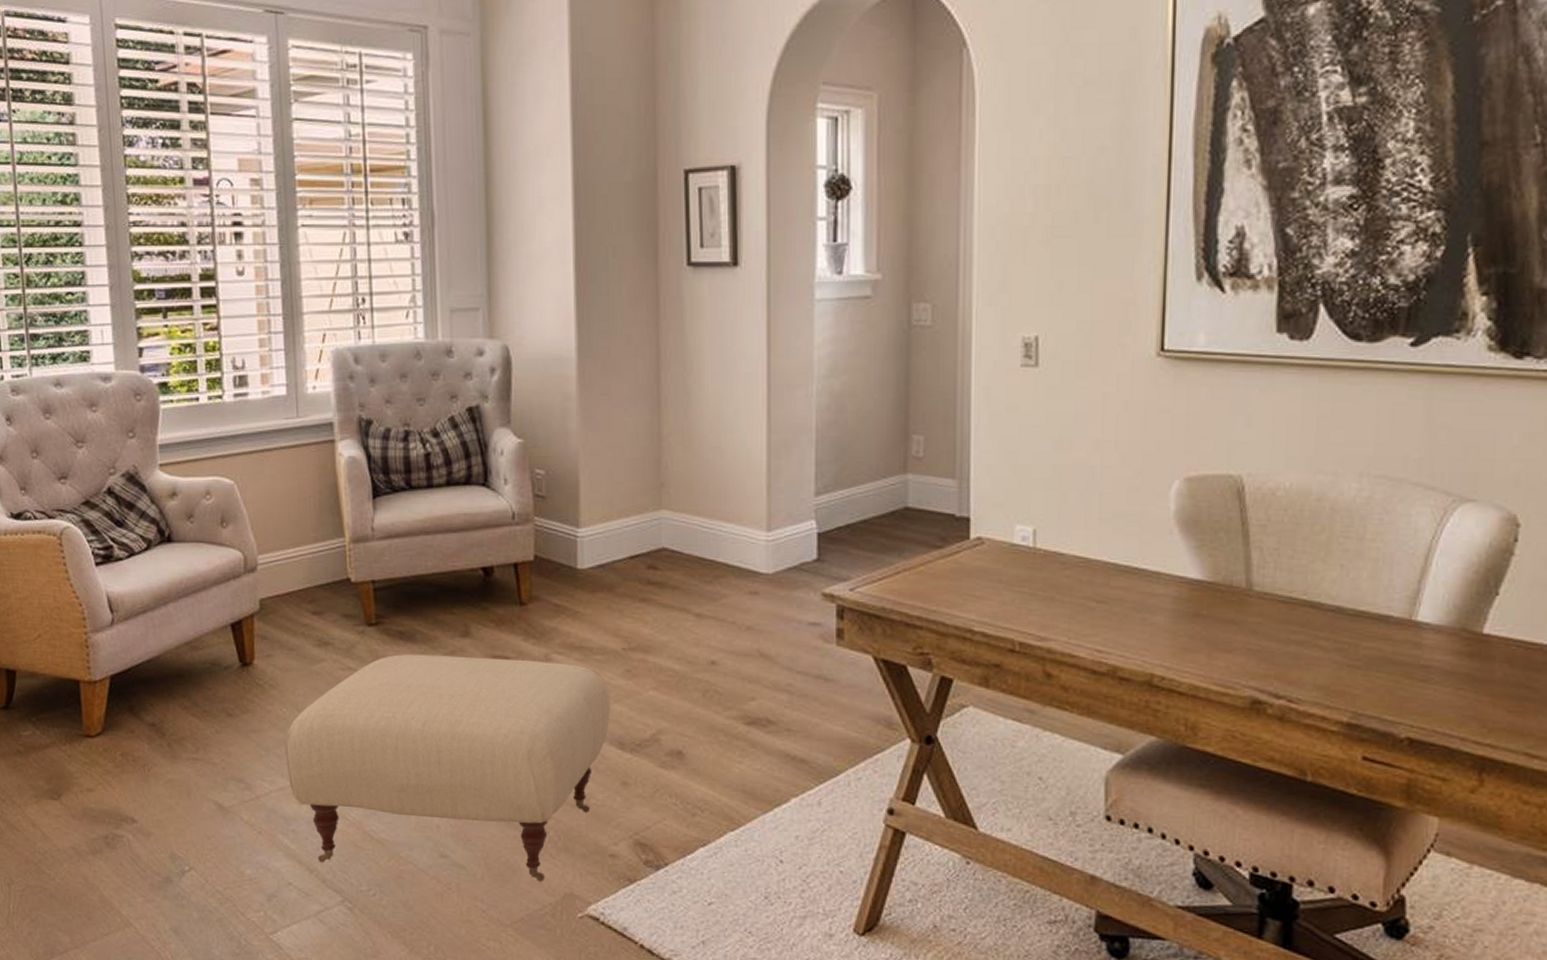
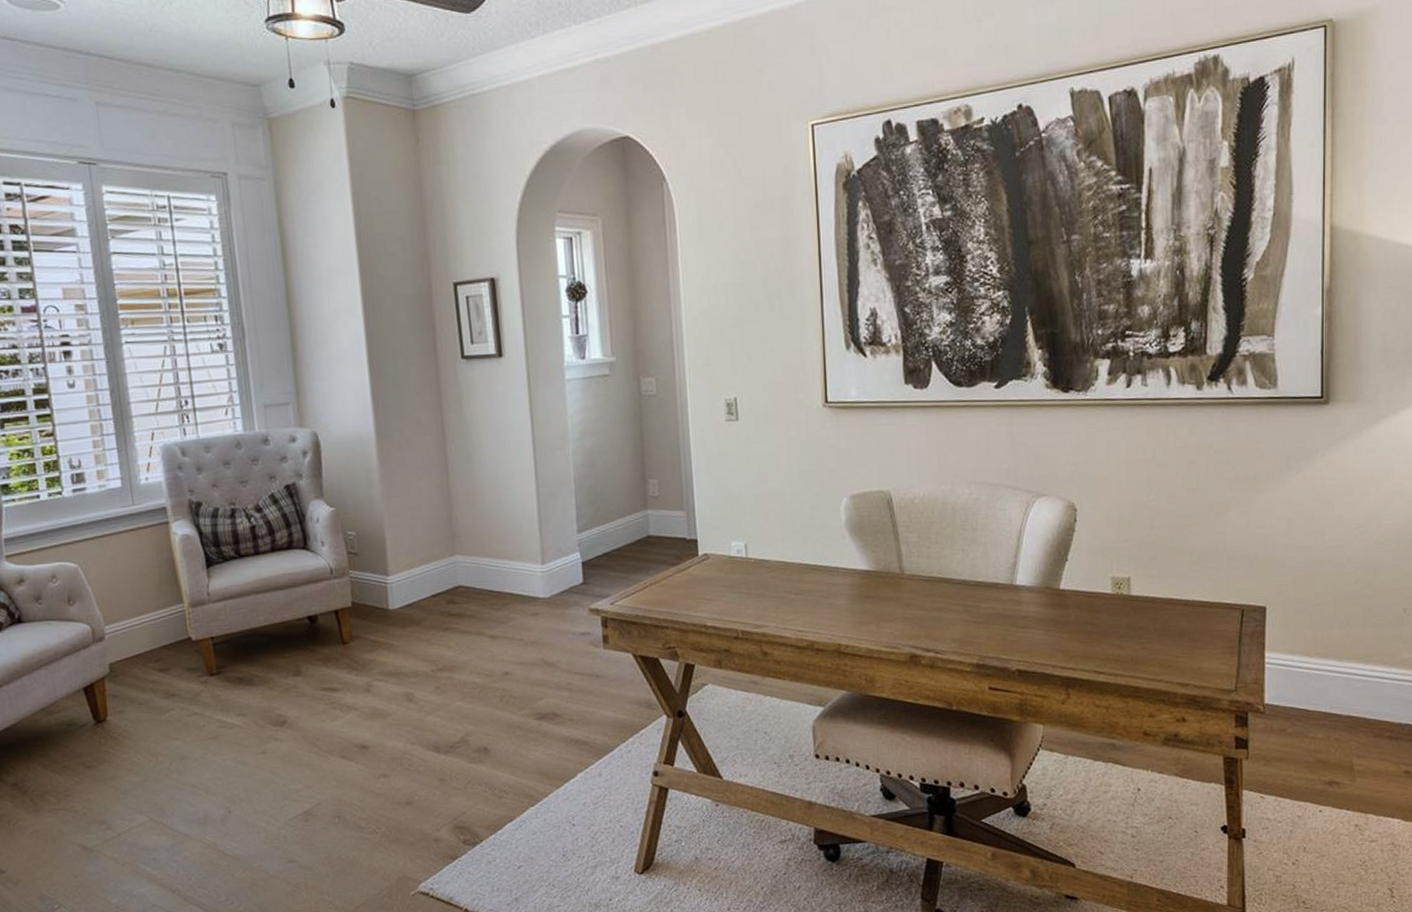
ottoman: present [285,653,610,882] -> none [141,688,426,883]

